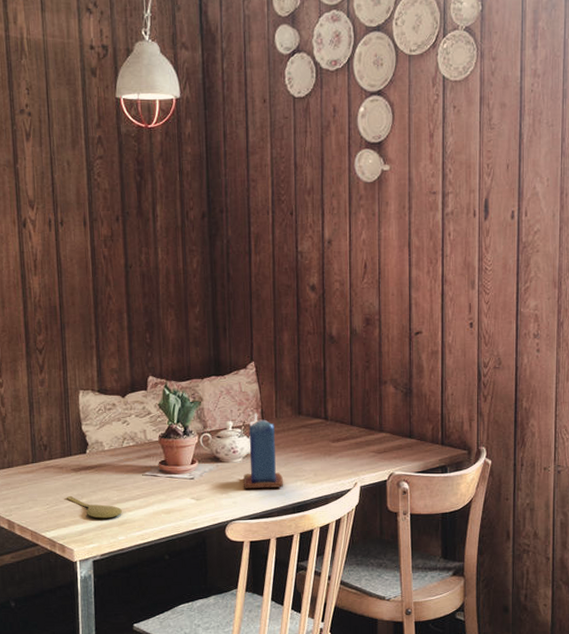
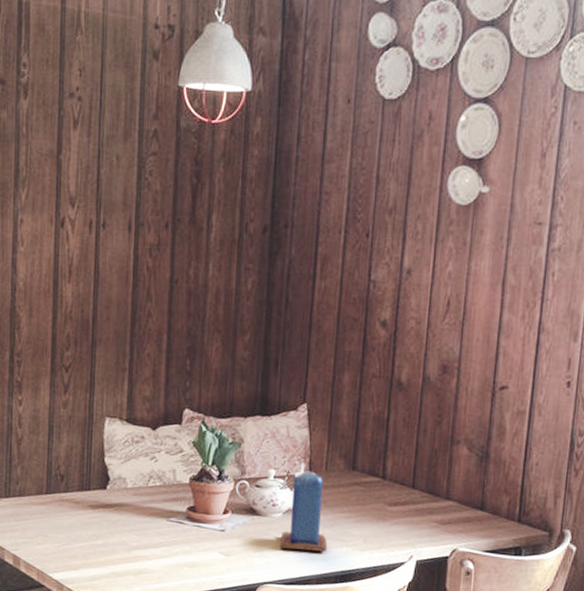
spoon: present [66,495,122,519] -> none [79,535,140,566]

